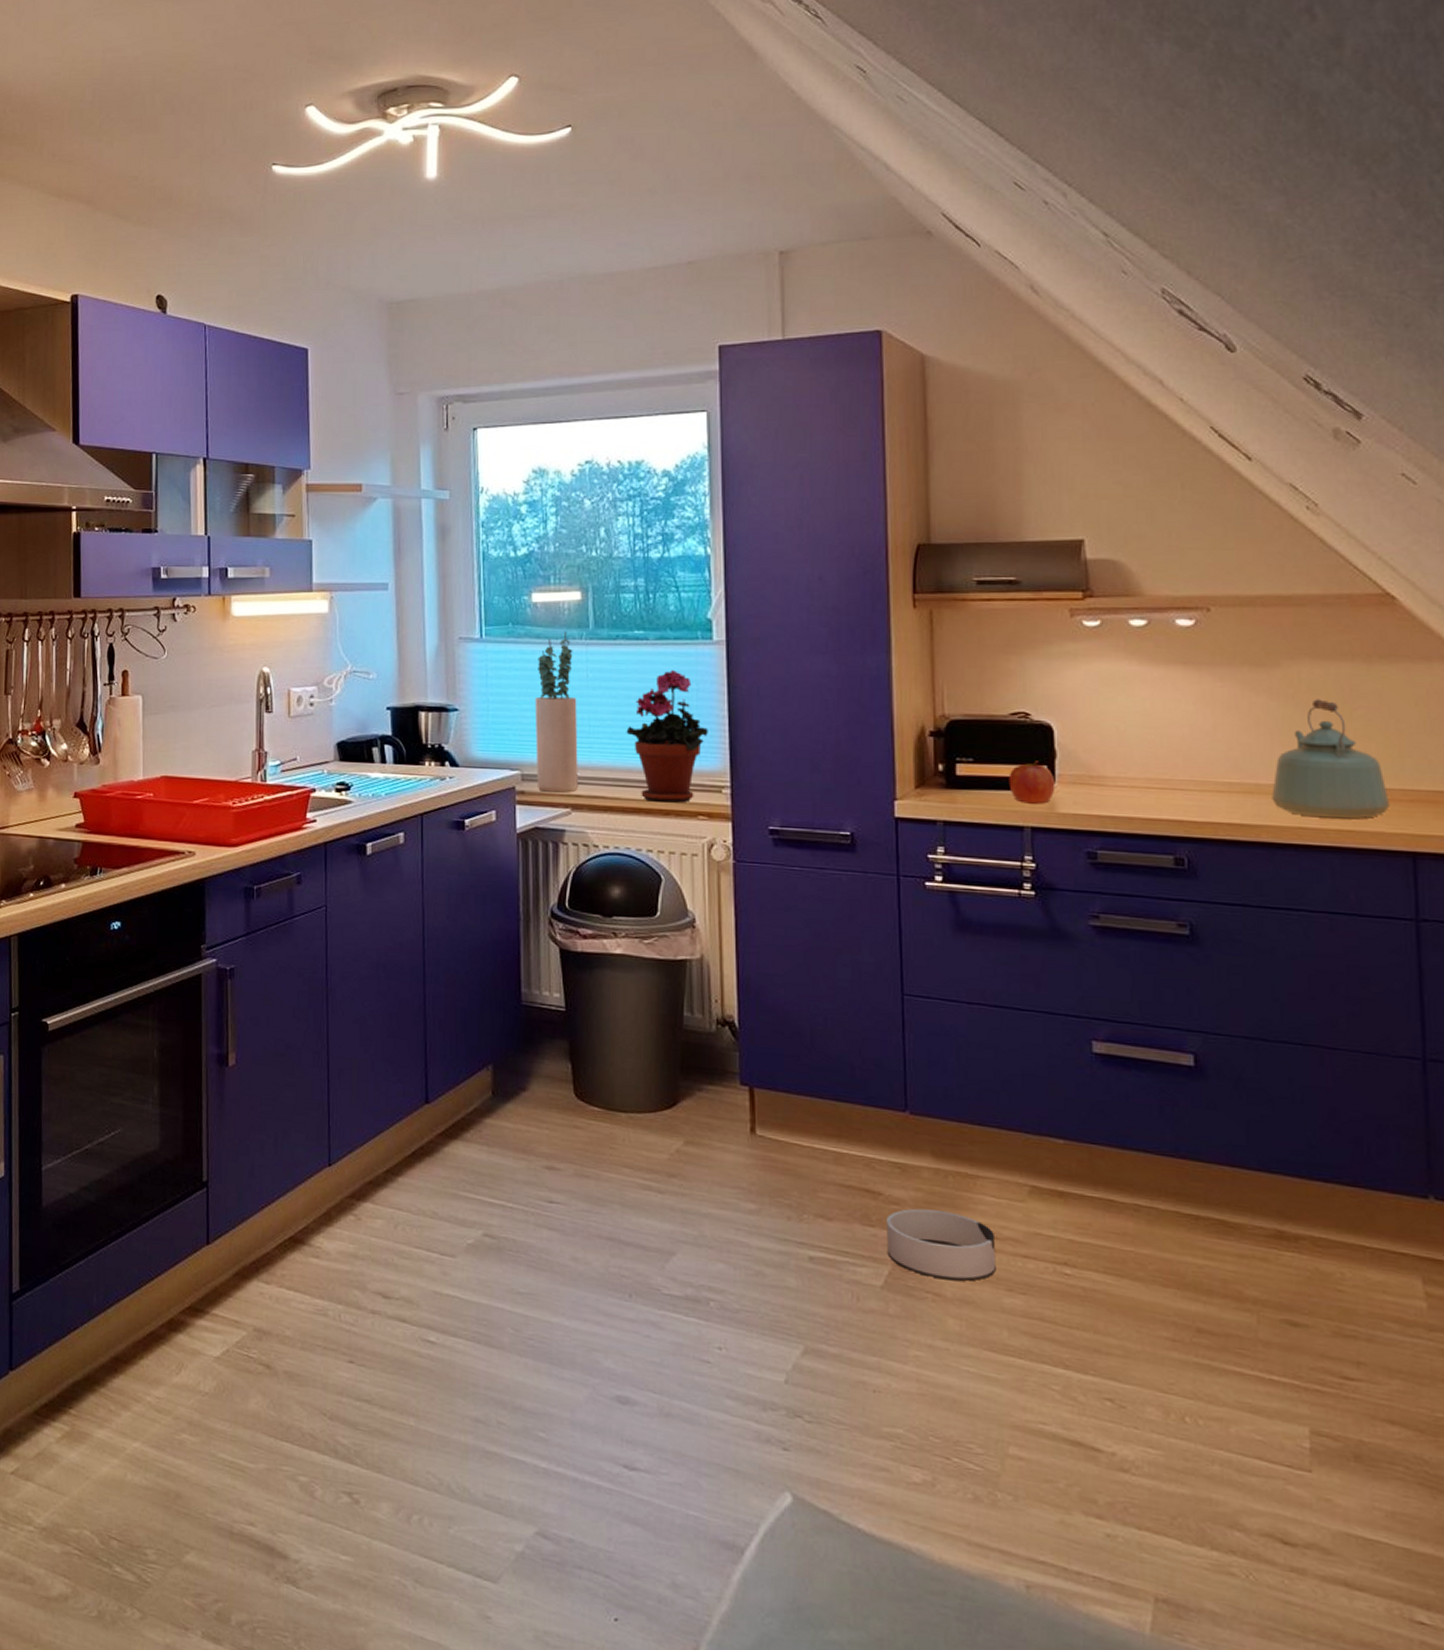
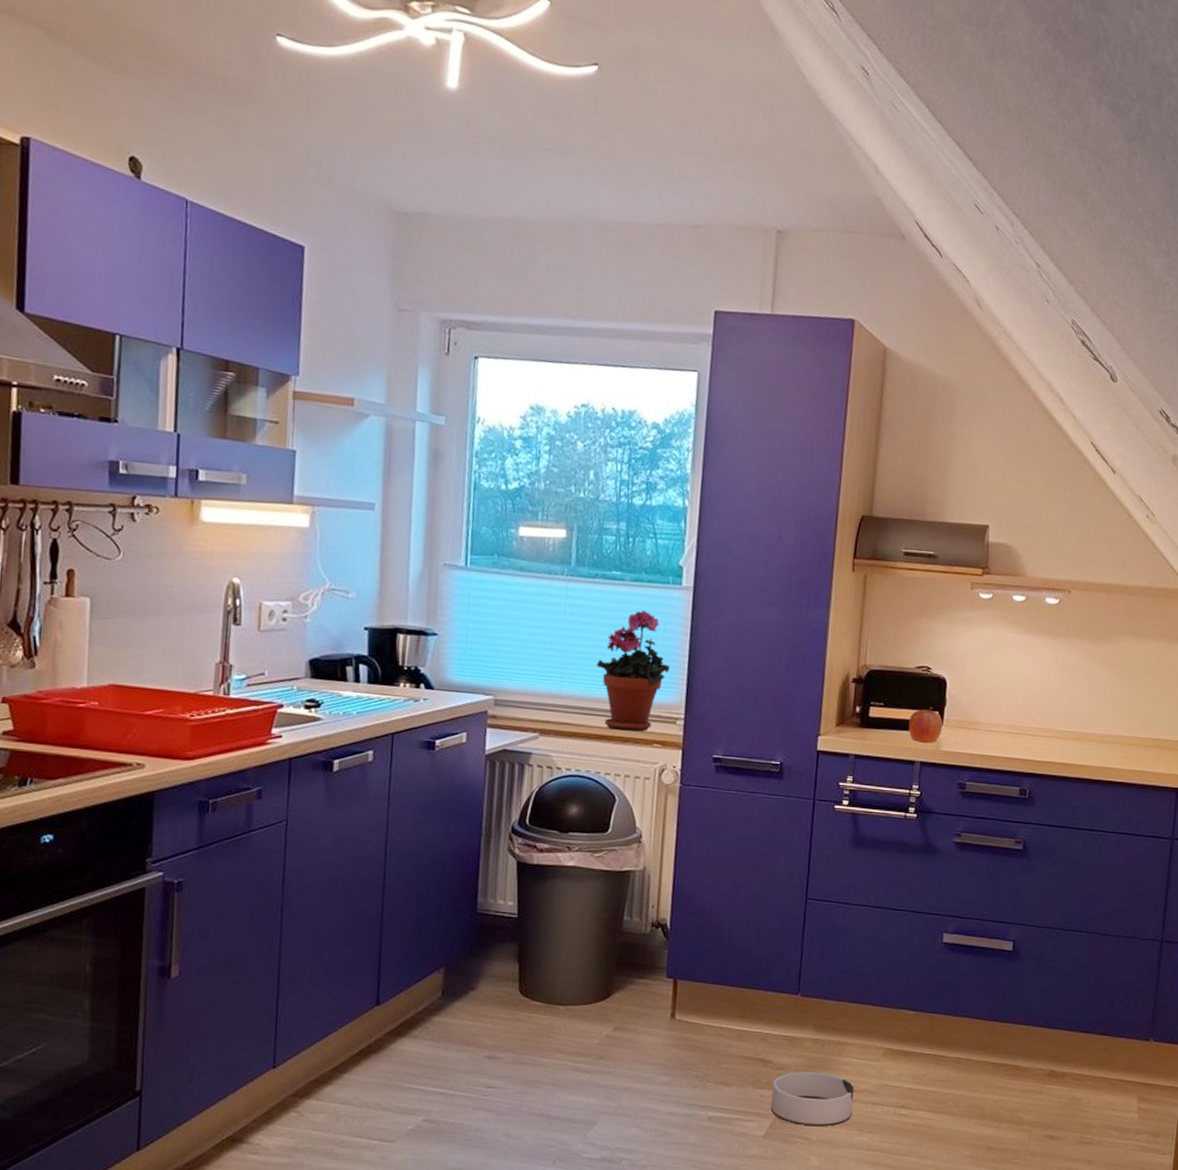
vase: present [534,631,578,793] -> none [508,566,554,719]
kettle: present [1272,699,1390,820] -> none [1092,668,1168,763]

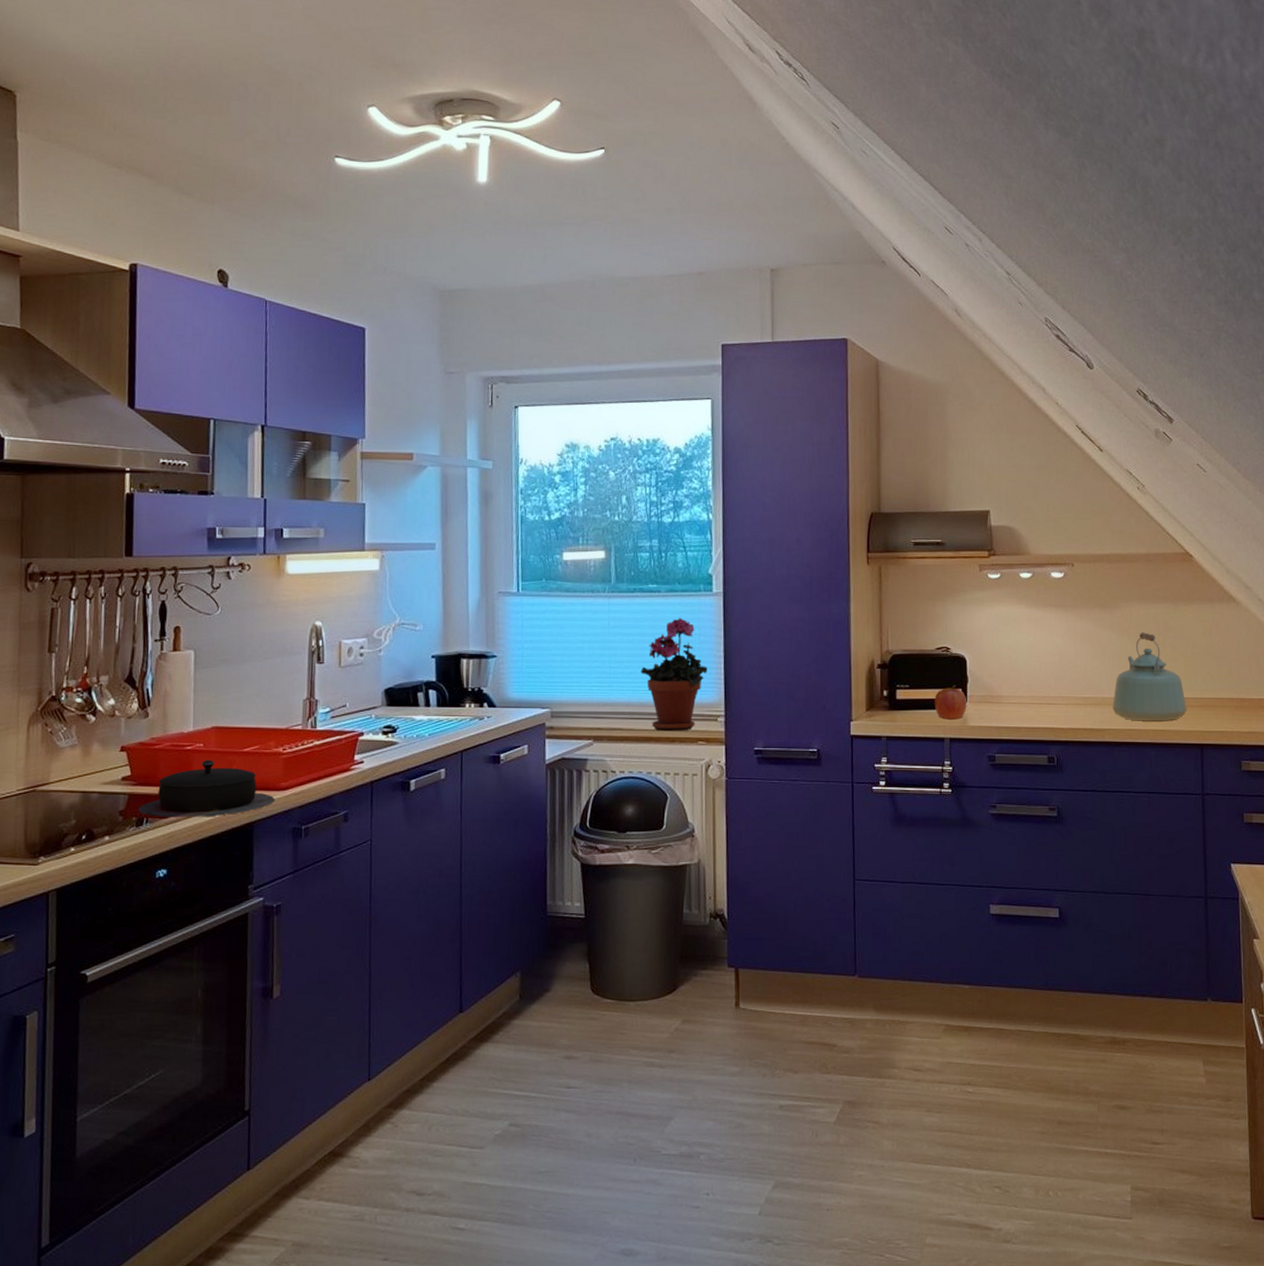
cooking pot: none [21,719,181,782] -> present [138,759,276,817]
pet bowl: present [770,1072,855,1127] -> none [839,1054,919,1110]
kettle: none [1092,668,1168,763] -> present [1112,632,1187,722]

